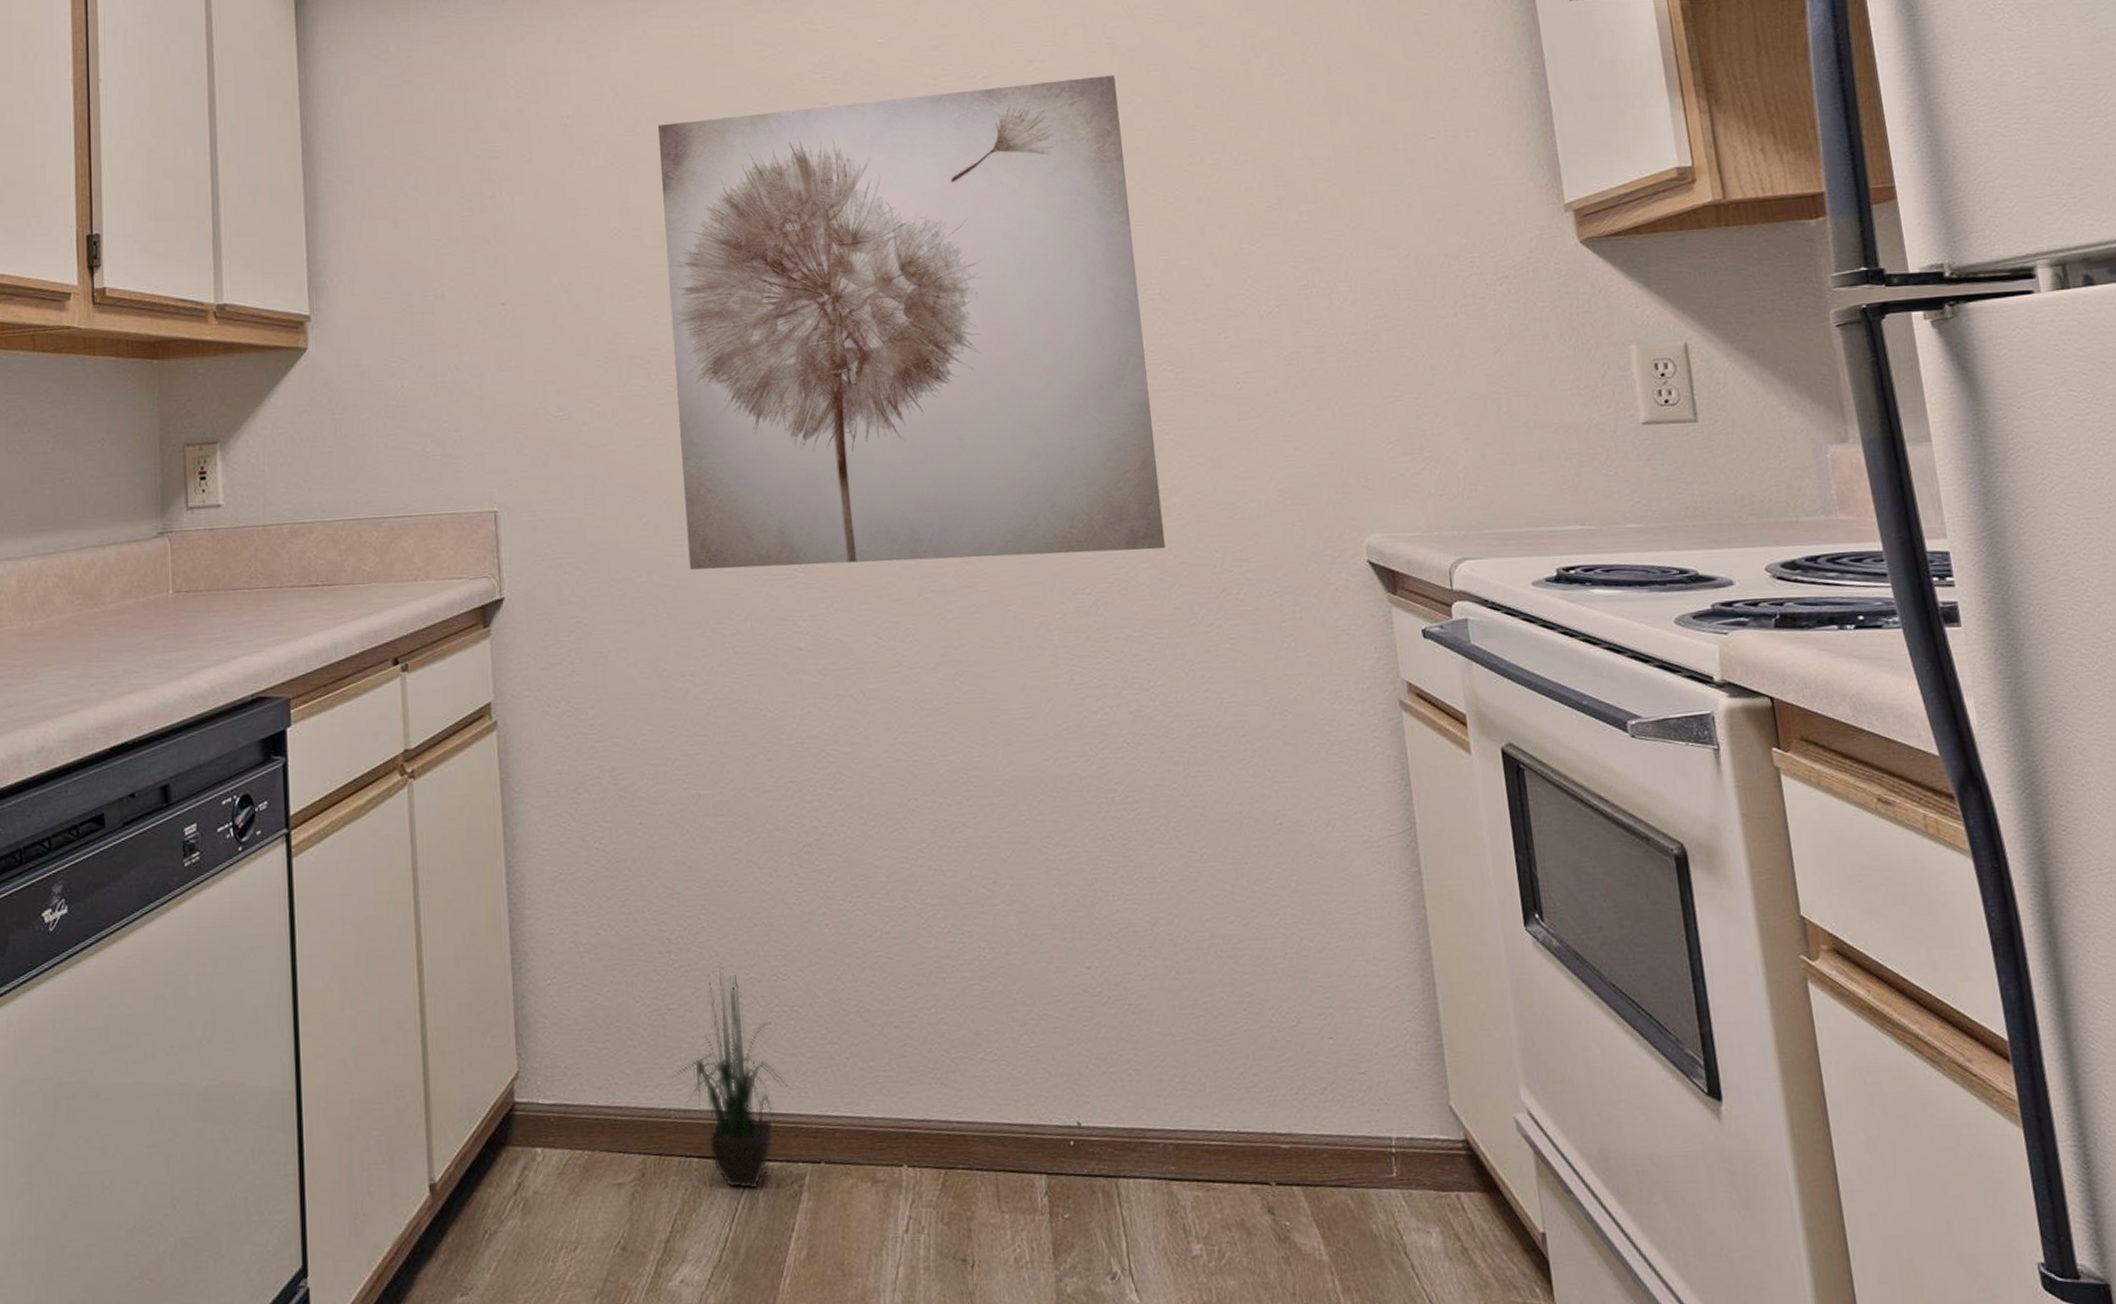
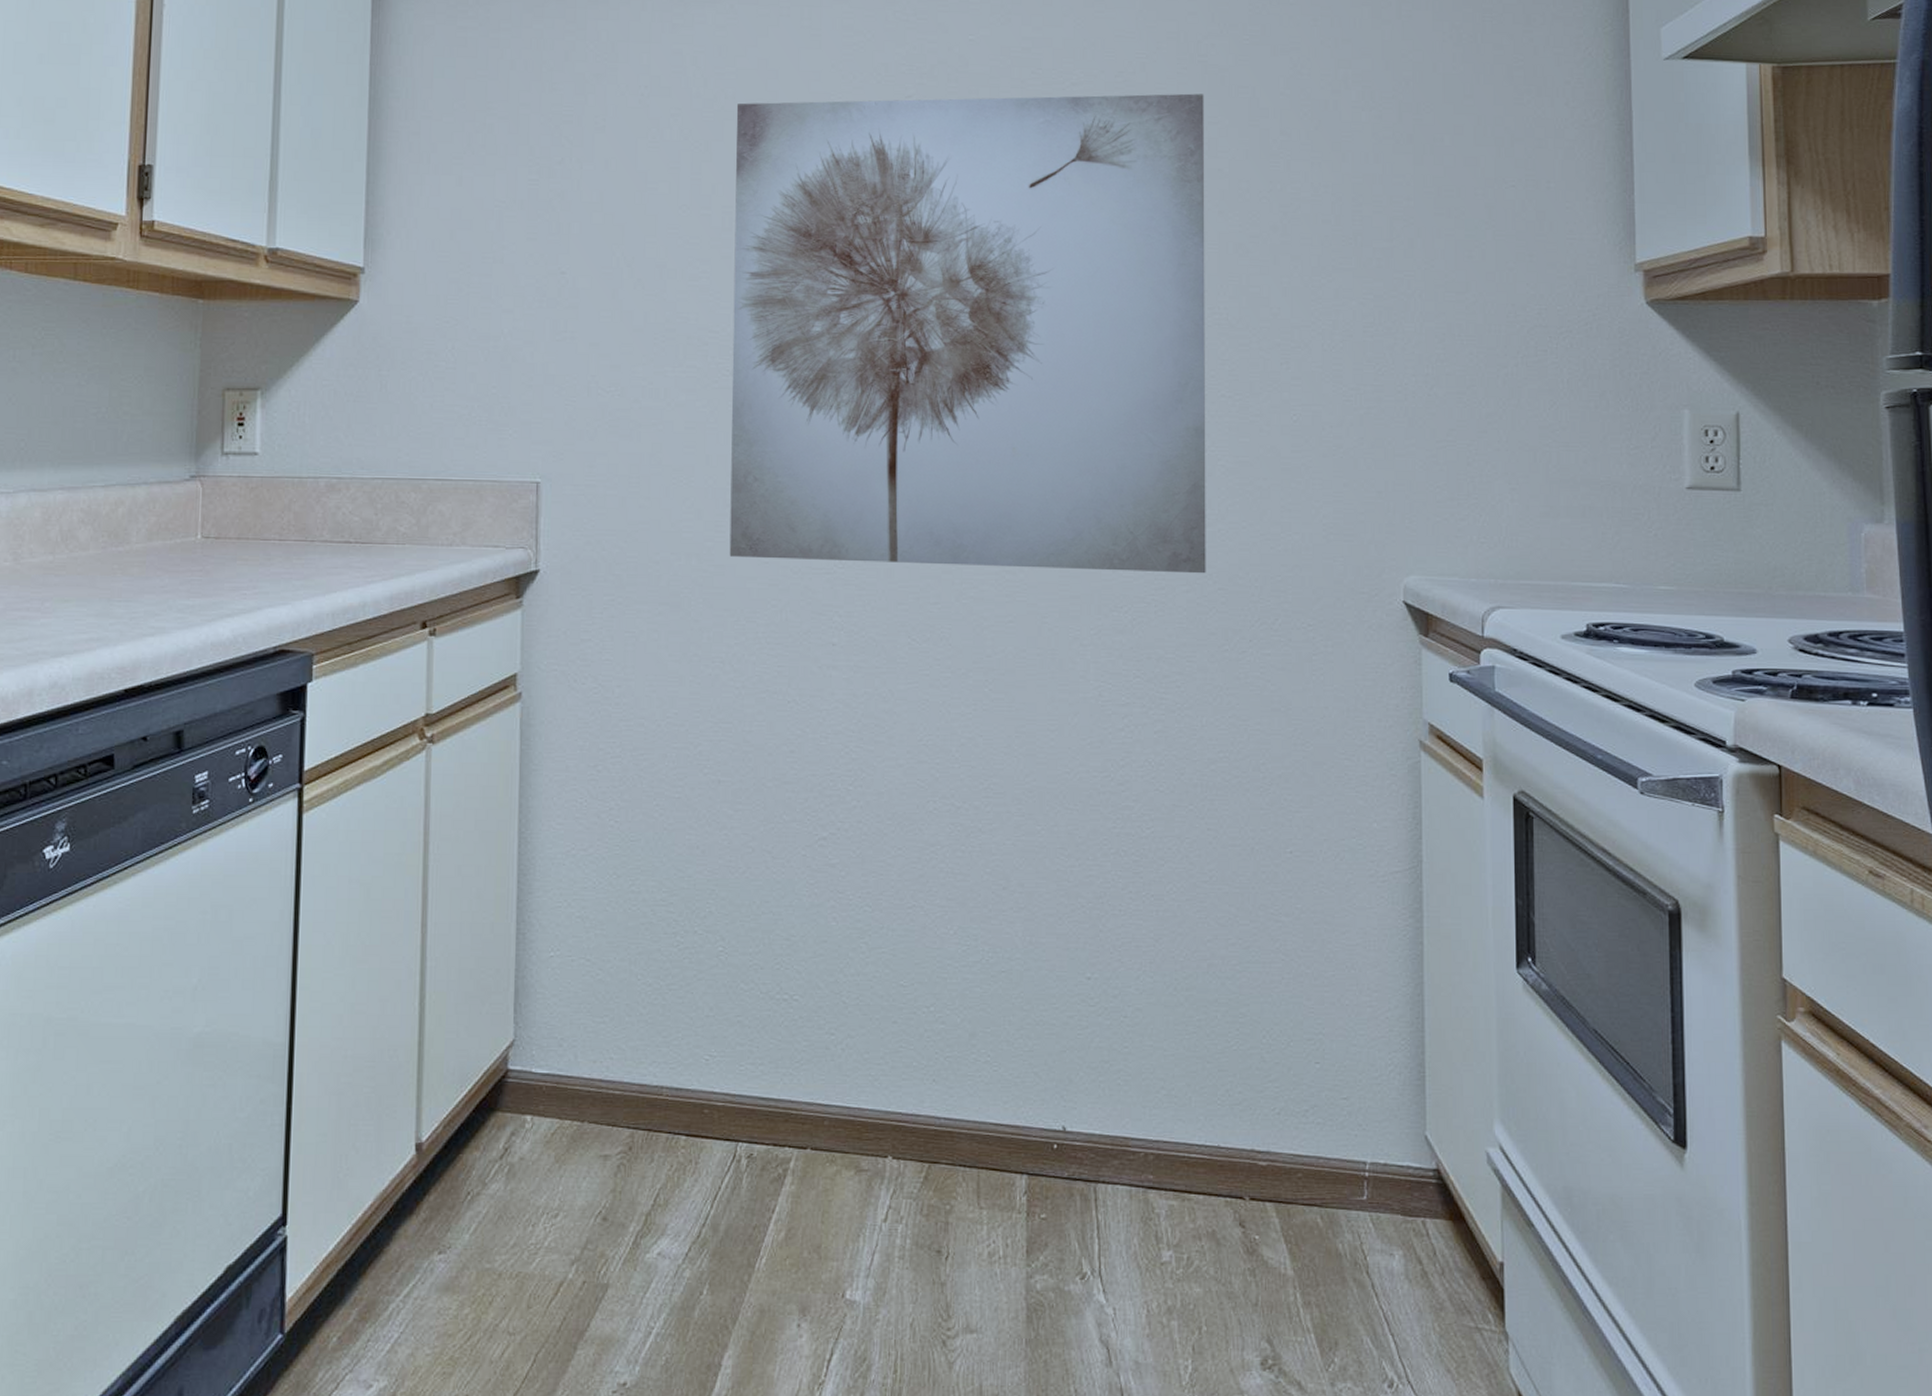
potted plant: present [672,969,789,1190] -> none [667,954,782,1170]

